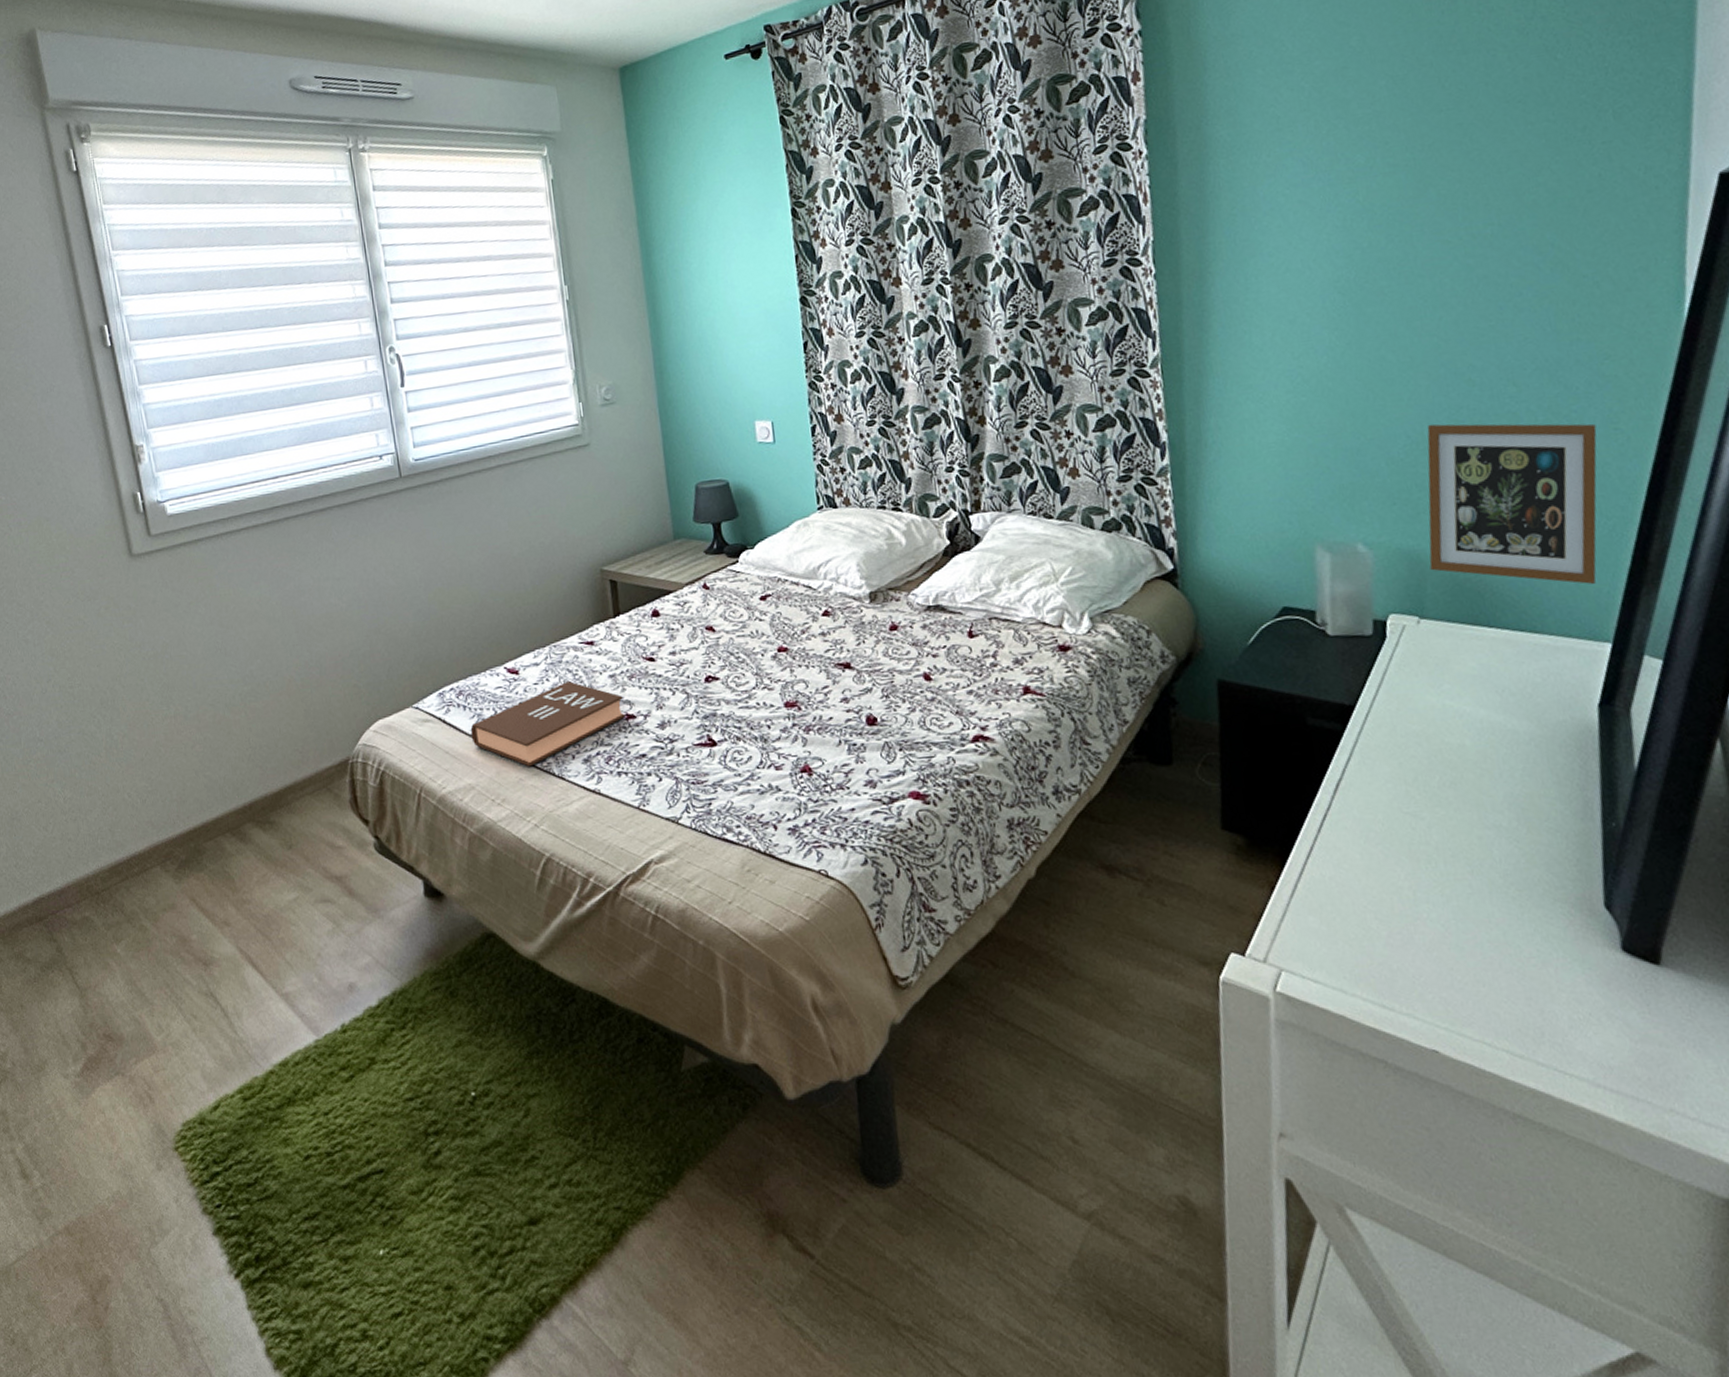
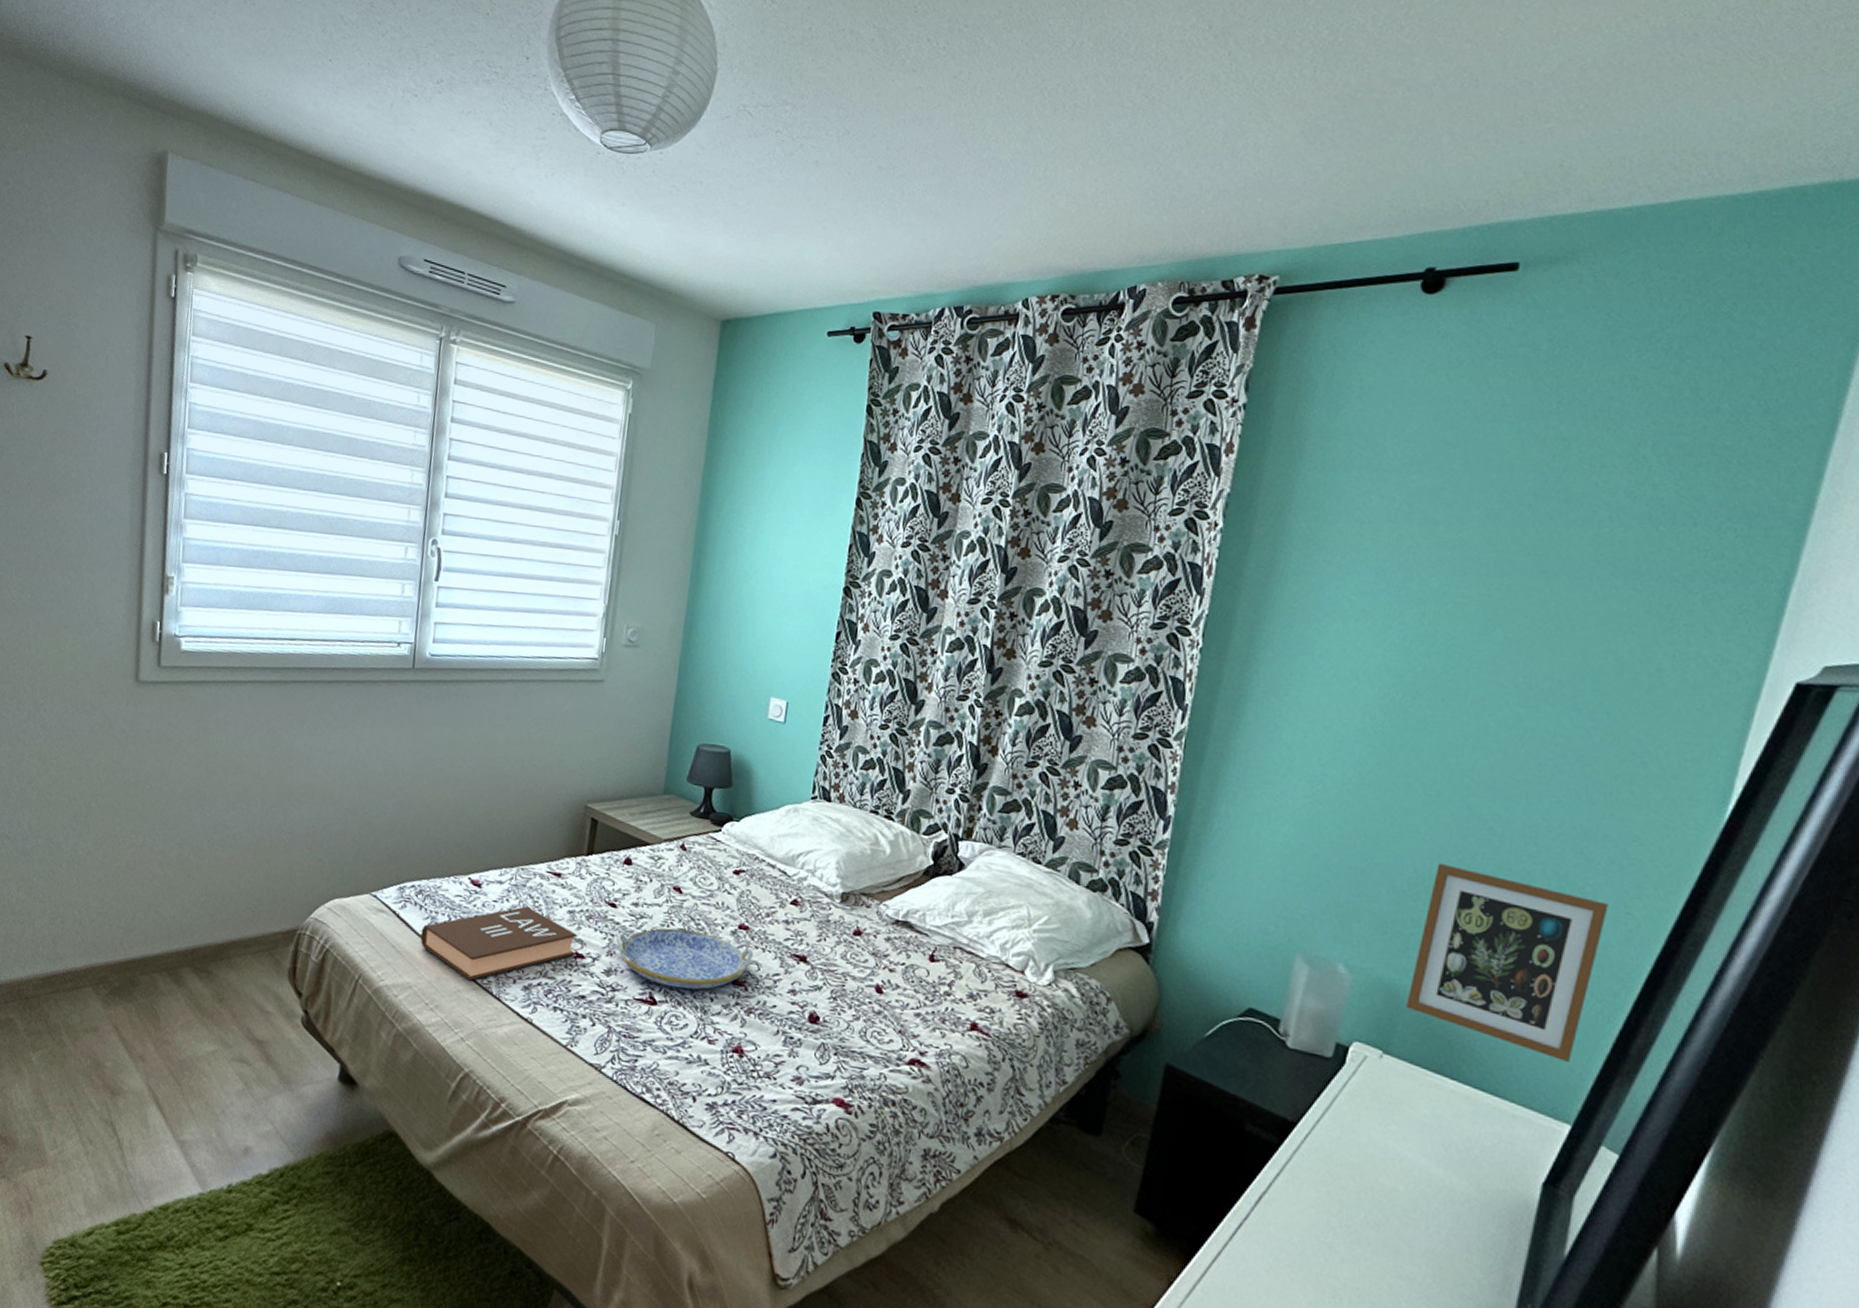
serving tray: none [662,664,800,725] -> present [616,928,754,990]

